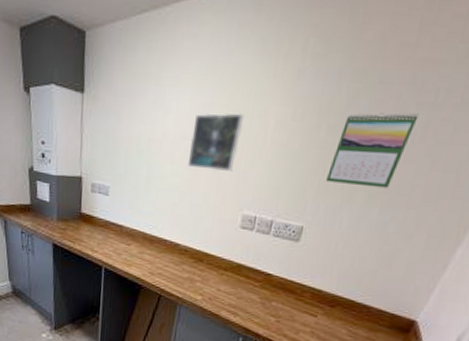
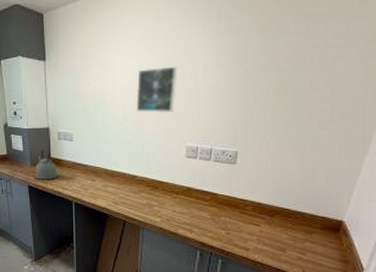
kettle: none [60,203,89,240] -> present [34,150,59,180]
calendar: present [326,113,419,189] -> none [251,54,315,115]

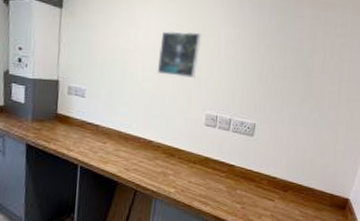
kettle: present [34,150,59,180] -> none [35,104,65,139]

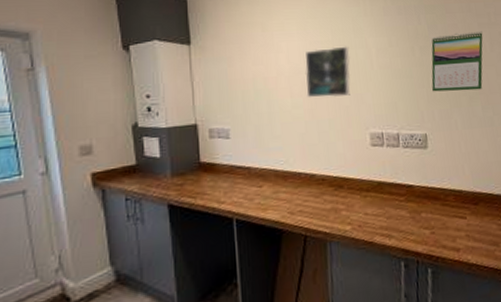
calendar: none [269,37,326,93] -> present [431,31,483,92]

